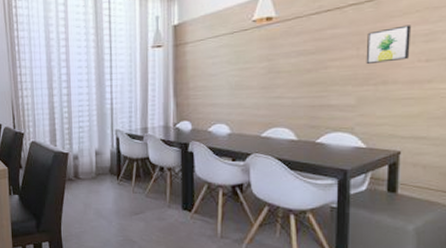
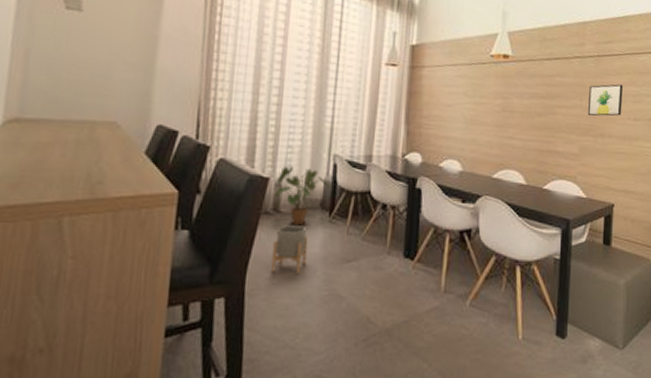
house plant: none [74,142,116,188] -> present [275,166,331,226]
planter: none [77,188,104,224] -> present [270,225,309,274]

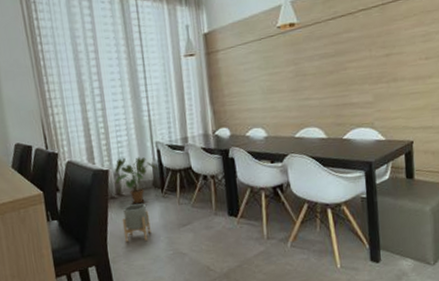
wall art: present [587,84,623,116] -> none [377,27,413,63]

